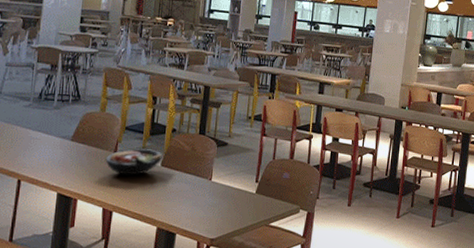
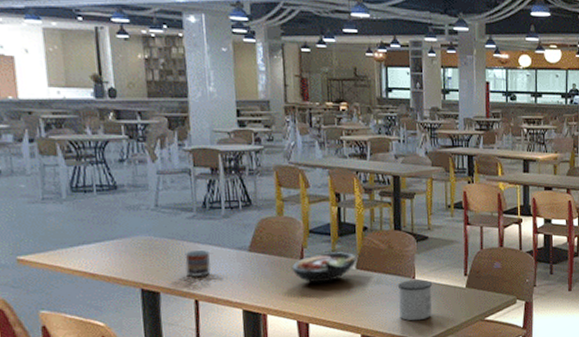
cup: none [15,134,37,159] -> present [185,250,211,277]
mug: none [193,181,227,220] -> present [397,279,433,321]

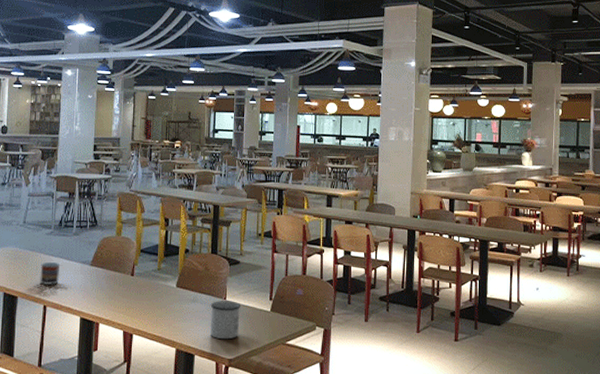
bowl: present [291,252,357,283] -> none [123,271,178,298]

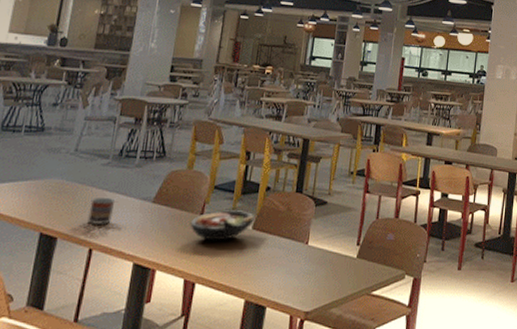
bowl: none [123,271,178,298] -> present [190,210,255,241]
mug: present [210,301,241,340] -> none [287,245,325,290]

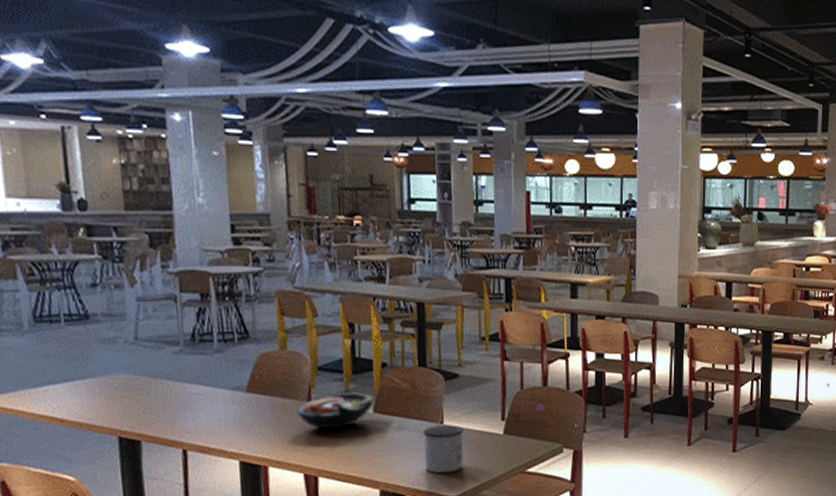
cup: present [87,196,115,225] -> none [170,390,202,422]
mug: none [287,245,325,290] -> present [422,425,465,474]

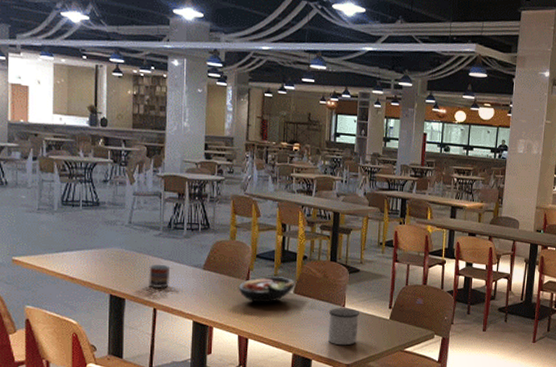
cup: none [170,390,202,422] -> present [149,263,170,288]

